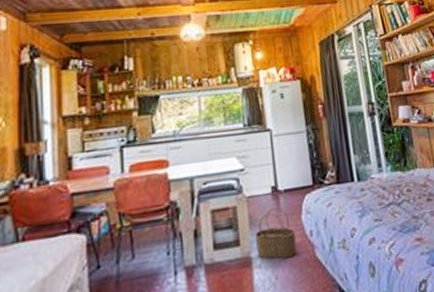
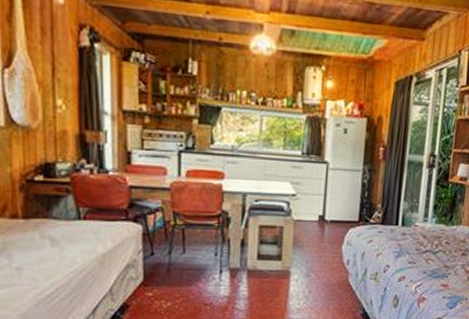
wicker basket: present [255,207,297,260] -> none [296,234,334,279]

